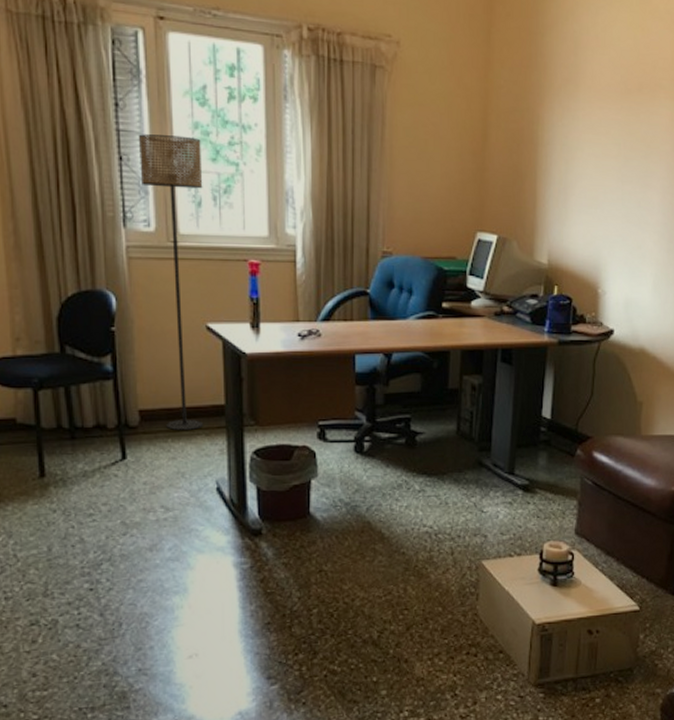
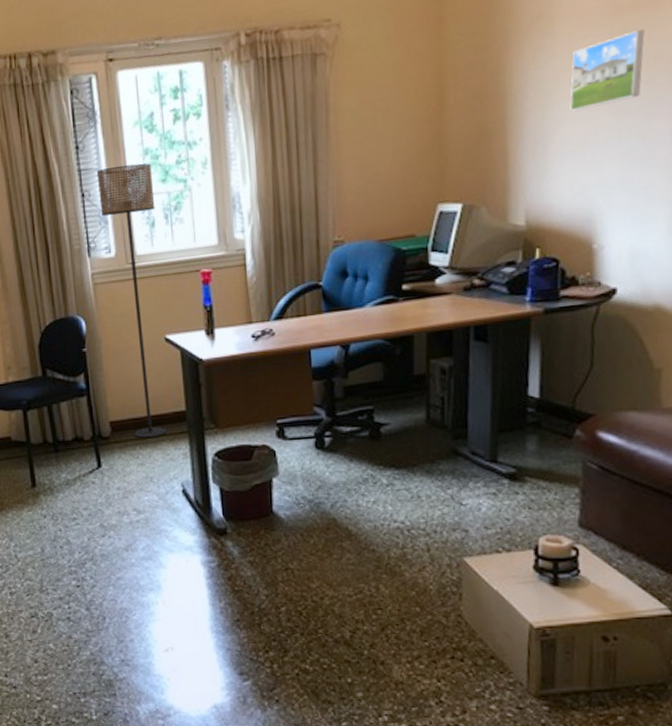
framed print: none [587,112,645,171] -> present [570,29,645,112]

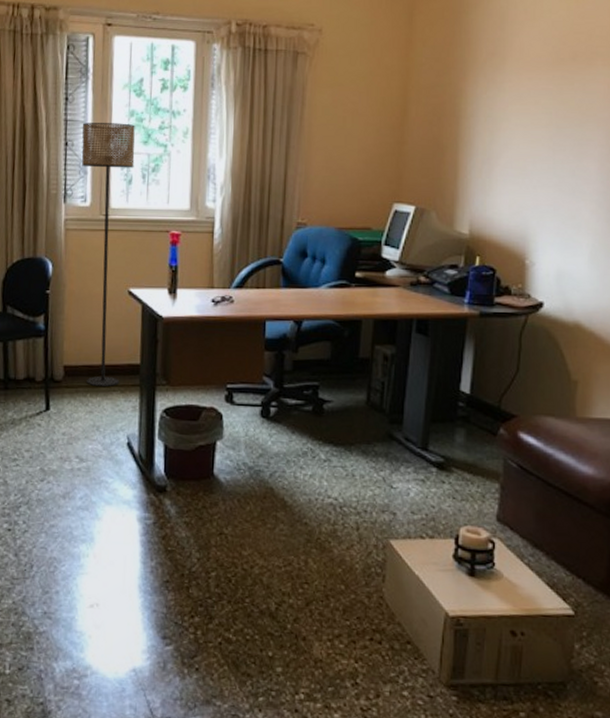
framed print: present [570,29,645,112] -> none [514,80,580,141]

